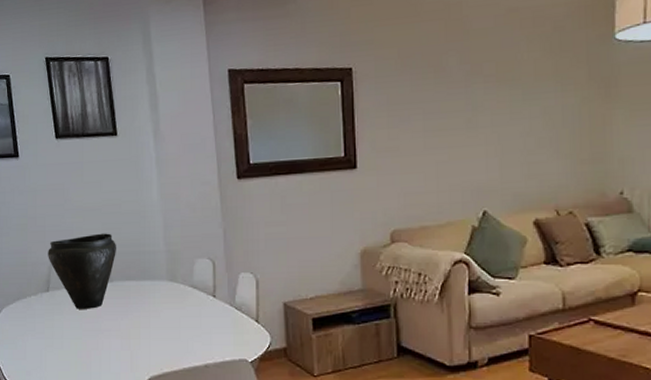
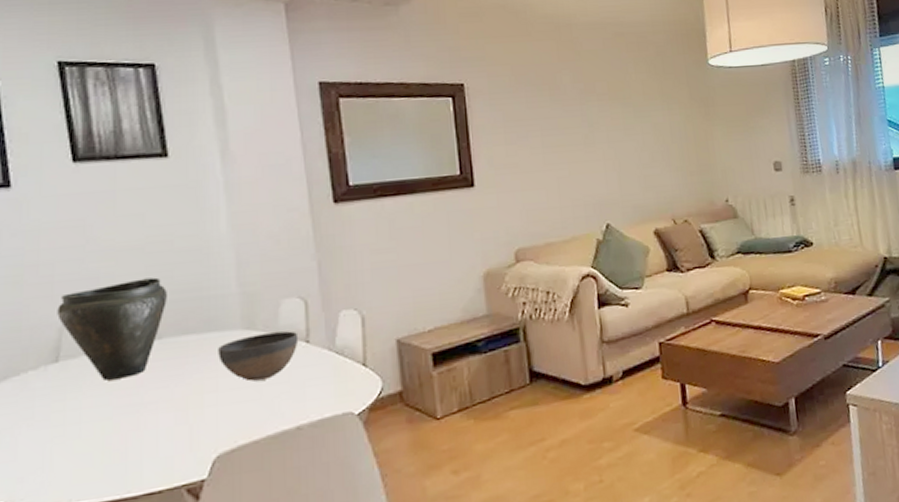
bowl: none [150,286,208,323] -> present [218,331,299,382]

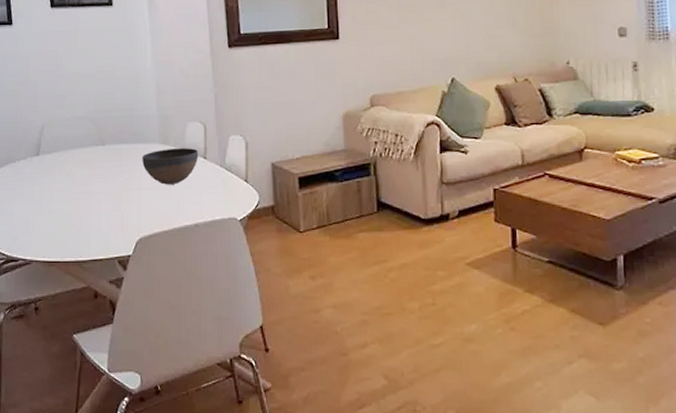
vase: present [57,277,167,381] -> none [39,98,109,172]

